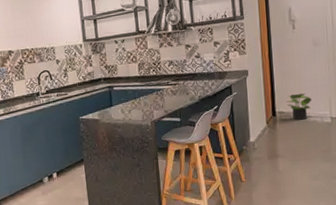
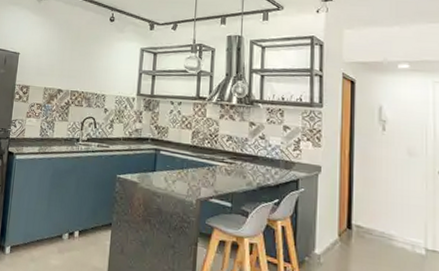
potted plant: present [286,93,312,120] -> none [367,208,400,243]

